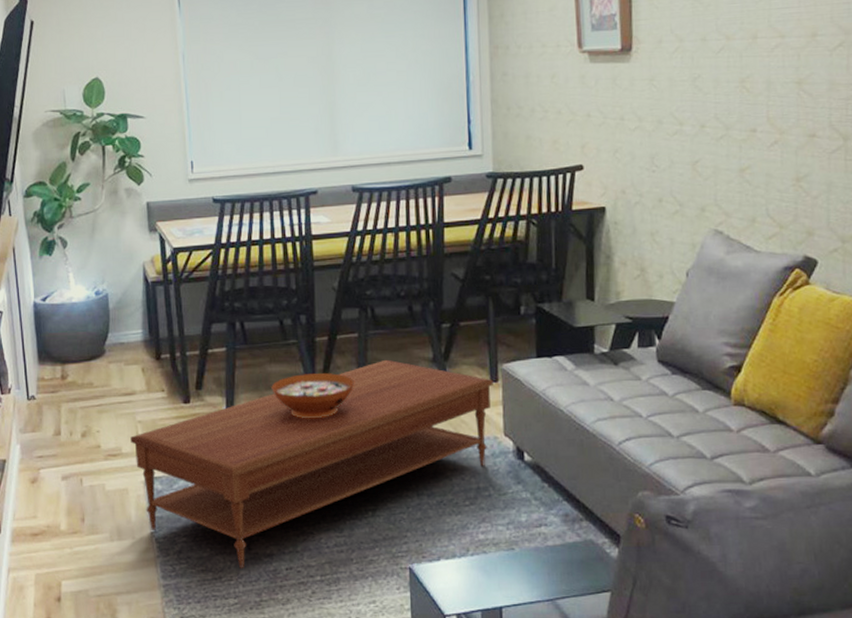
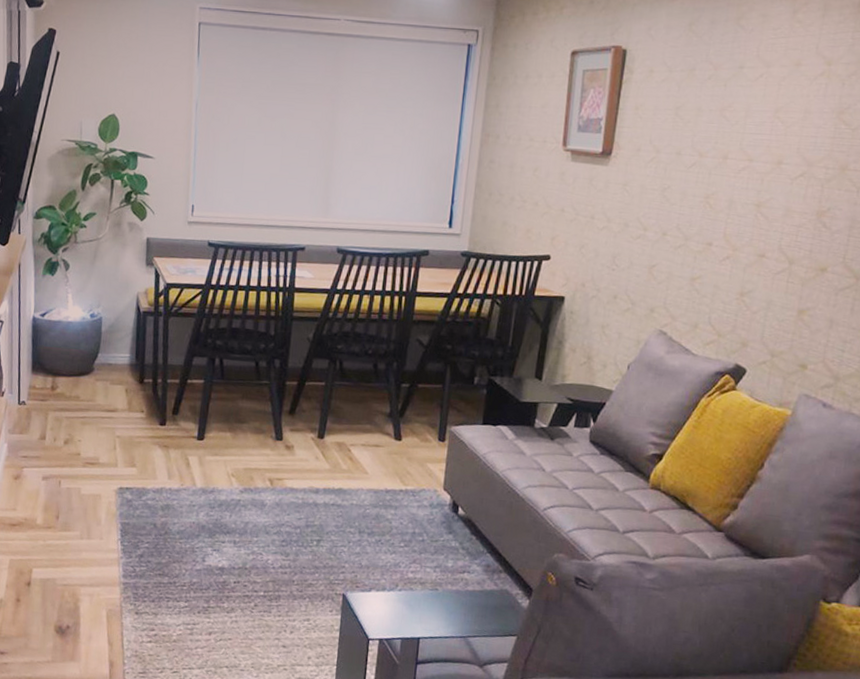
coffee table: present [130,359,493,568] -> none [108,409,441,577]
decorative bowl: present [271,373,355,419] -> none [240,412,317,454]

